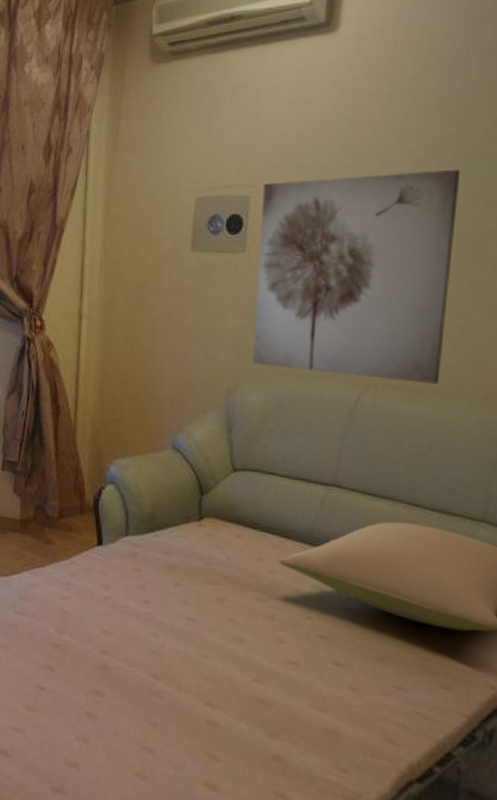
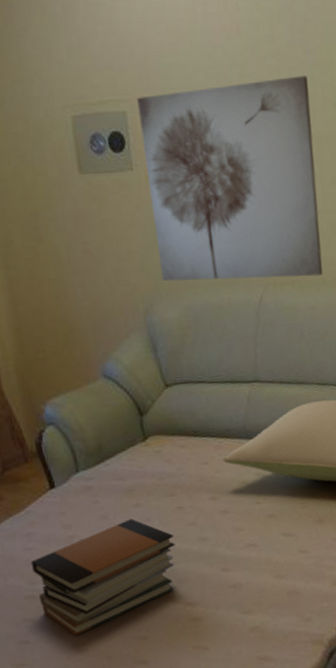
book stack: none [63,596,209,699] -> present [30,518,175,636]

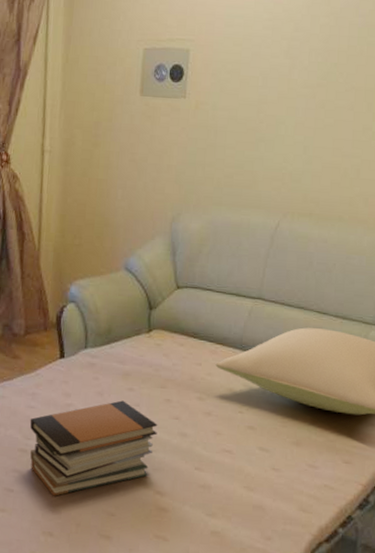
wall art: present [137,75,323,282] -> none [192,34,356,213]

